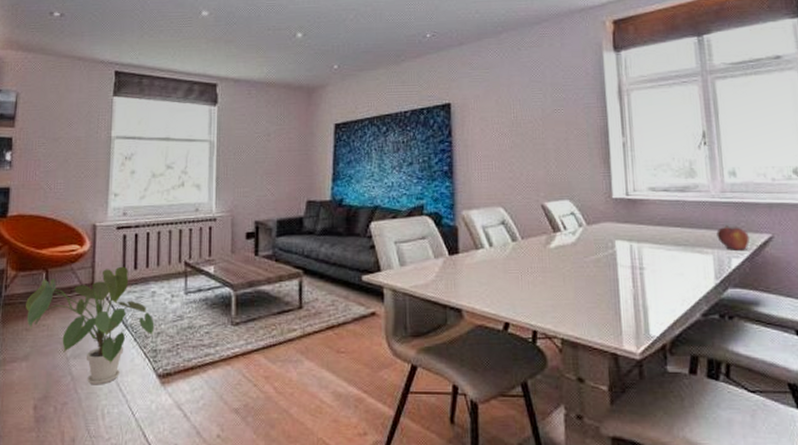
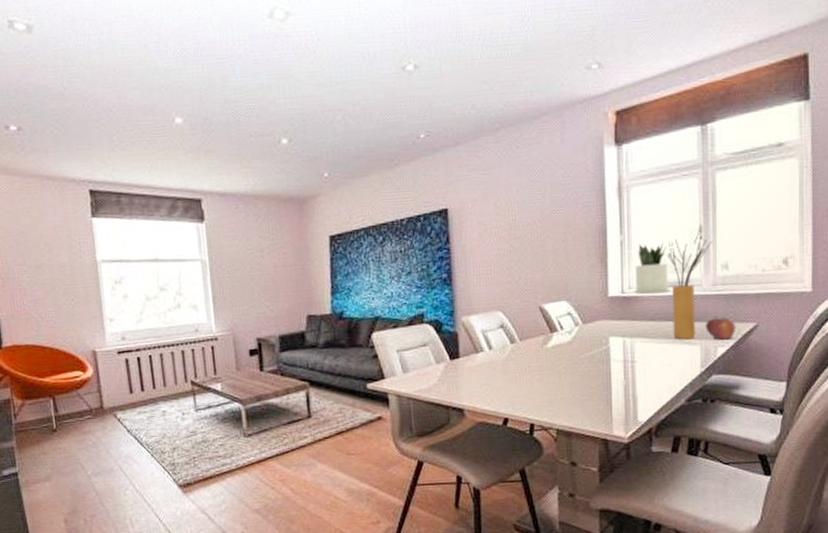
house plant: present [26,266,155,385] -> none [38,389,170,498]
planter: none [638,146,678,198] -> present [633,242,671,295]
vase: none [671,143,717,248] -> present [666,239,712,340]

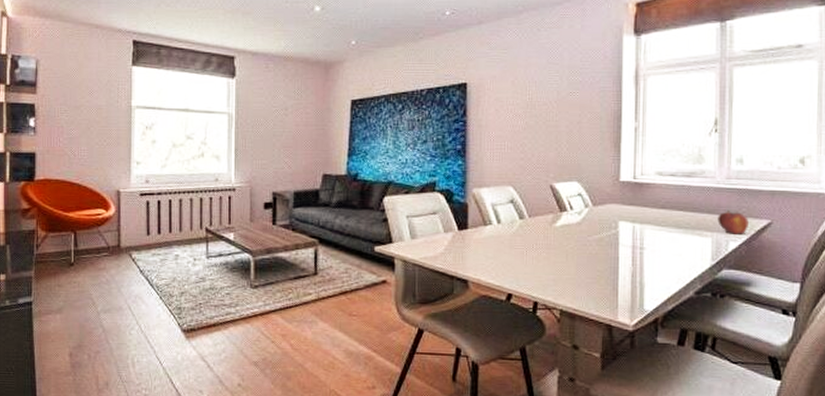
planter: present [633,242,671,295] -> none [645,132,684,183]
vase: present [666,239,712,340] -> none [680,129,728,231]

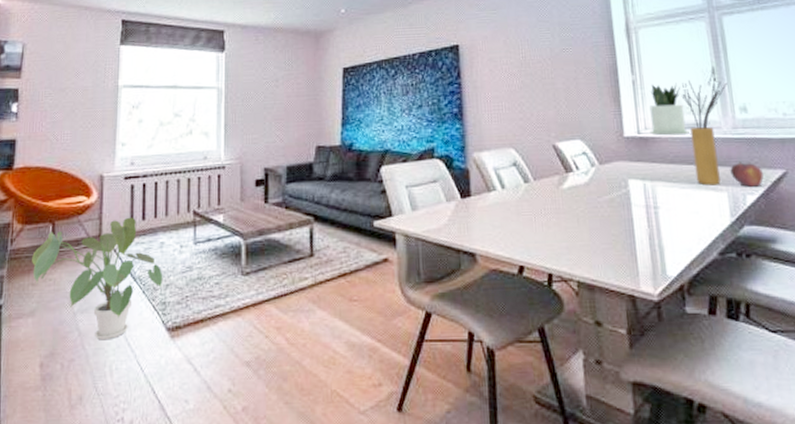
house plant: none [57,230,178,337] -> present [32,217,163,341]
planter: none [645,132,684,183] -> present [649,83,689,136]
vase: none [680,129,728,231] -> present [681,80,727,186]

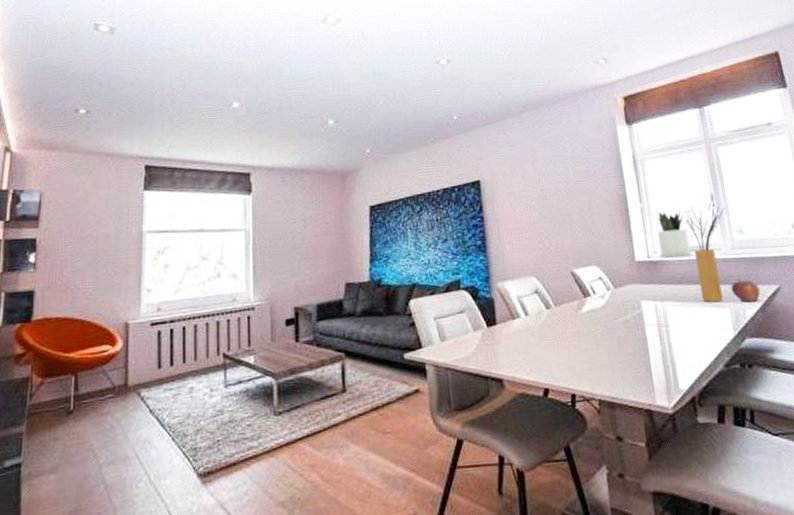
house plant: present [32,217,163,341] -> none [53,363,193,492]

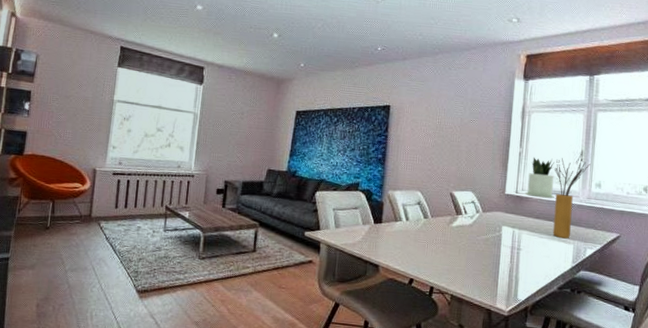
fruit: present [731,279,760,303] -> none [579,224,603,244]

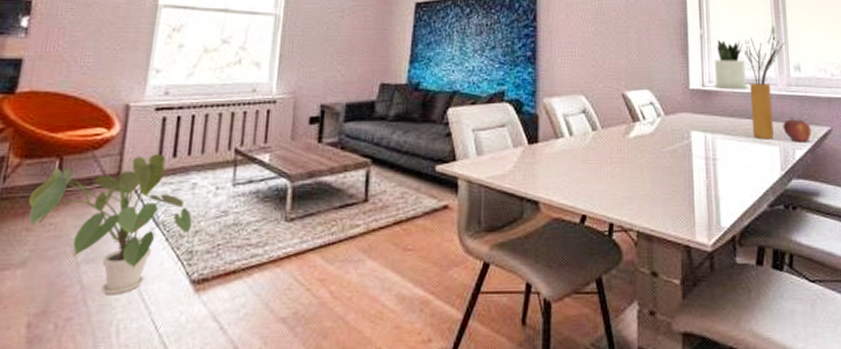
house plant: none [34,204,138,294] -> present [28,153,193,296]
fruit: none [579,224,603,244] -> present [783,118,811,142]

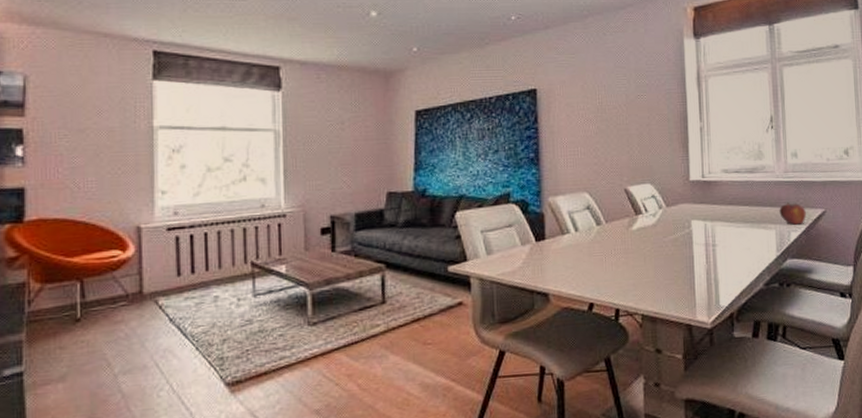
house plant: present [28,153,193,296] -> none [57,271,219,401]
planter: present [713,39,749,90] -> none [713,130,747,180]
vase: present [743,37,785,140] -> none [742,127,783,224]

